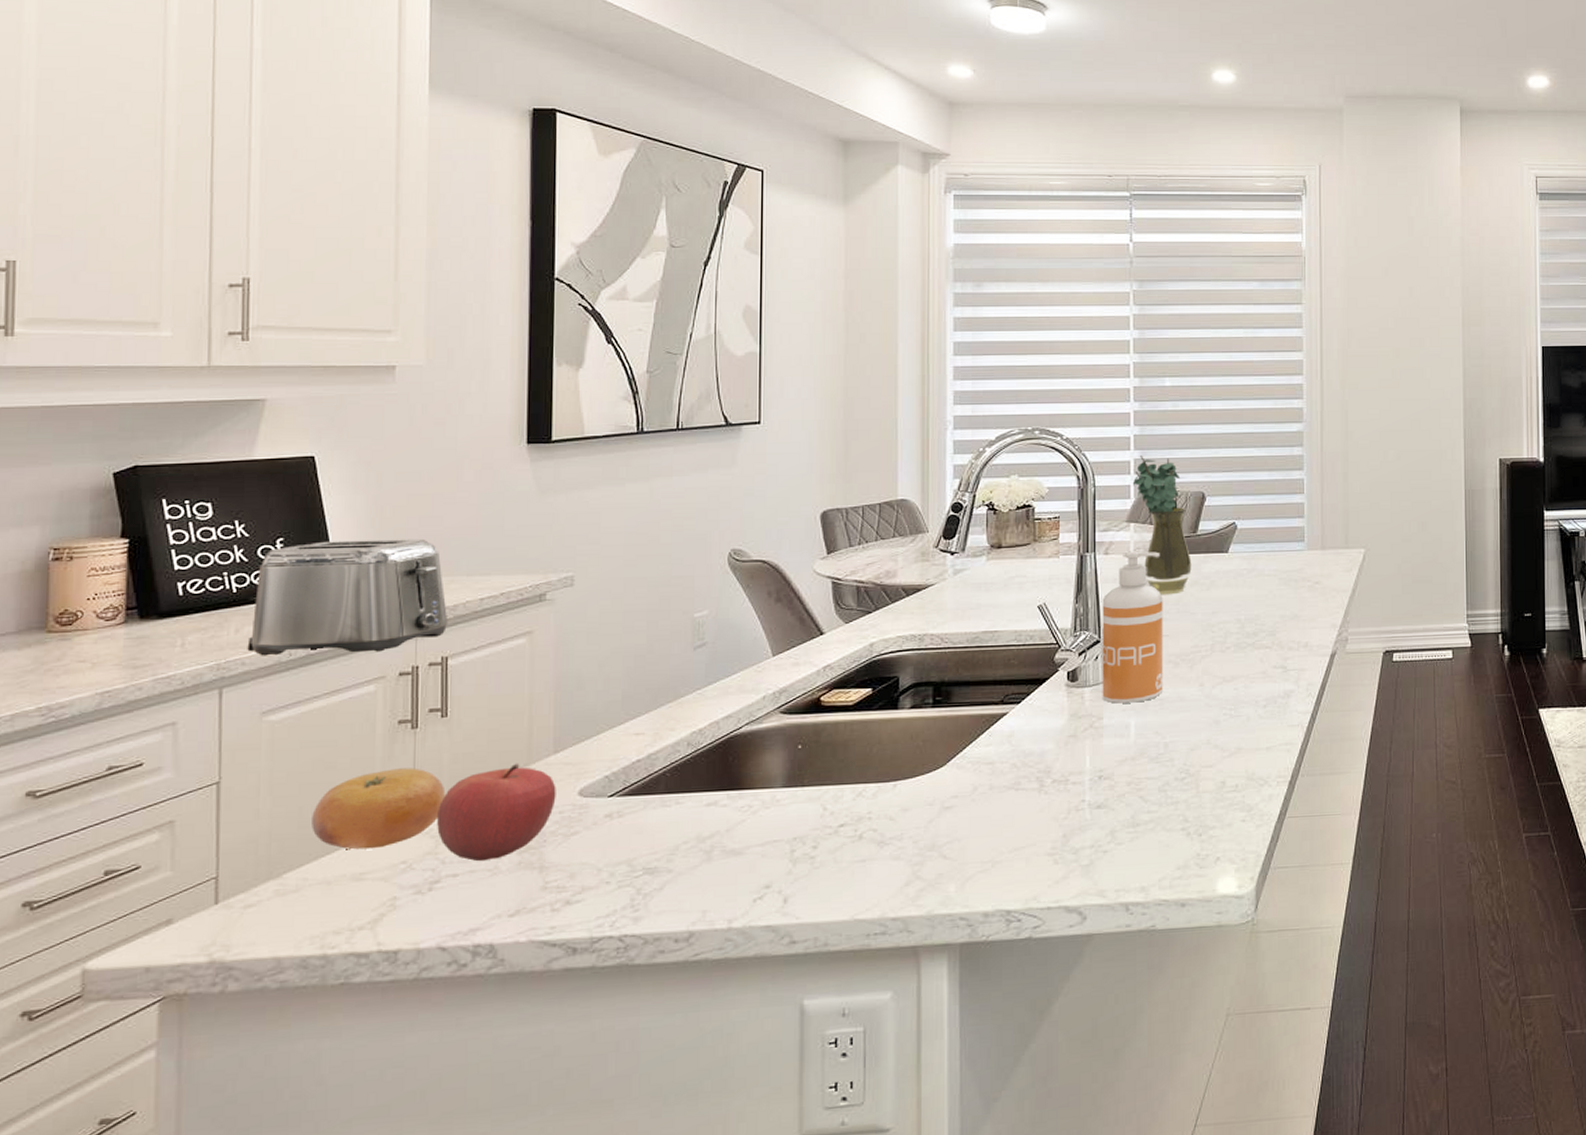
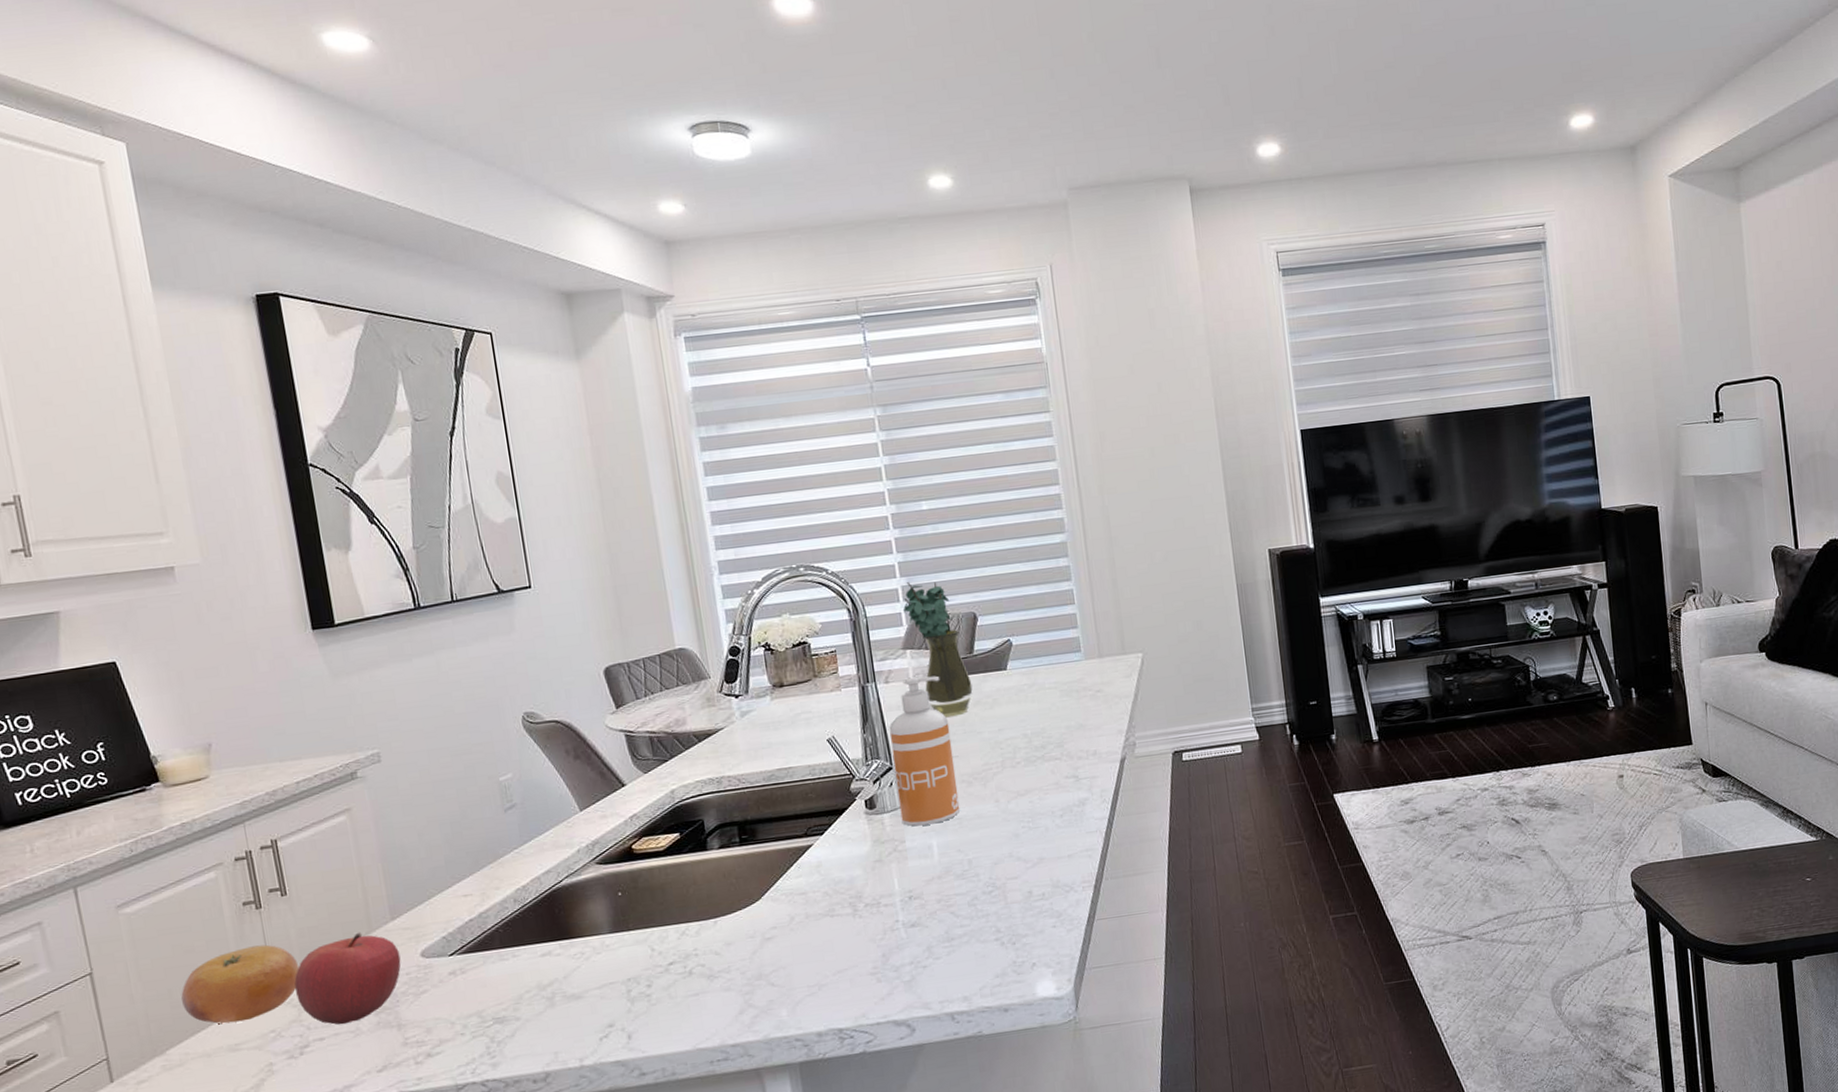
toaster: present [247,538,448,656] -> none [86,730,271,855]

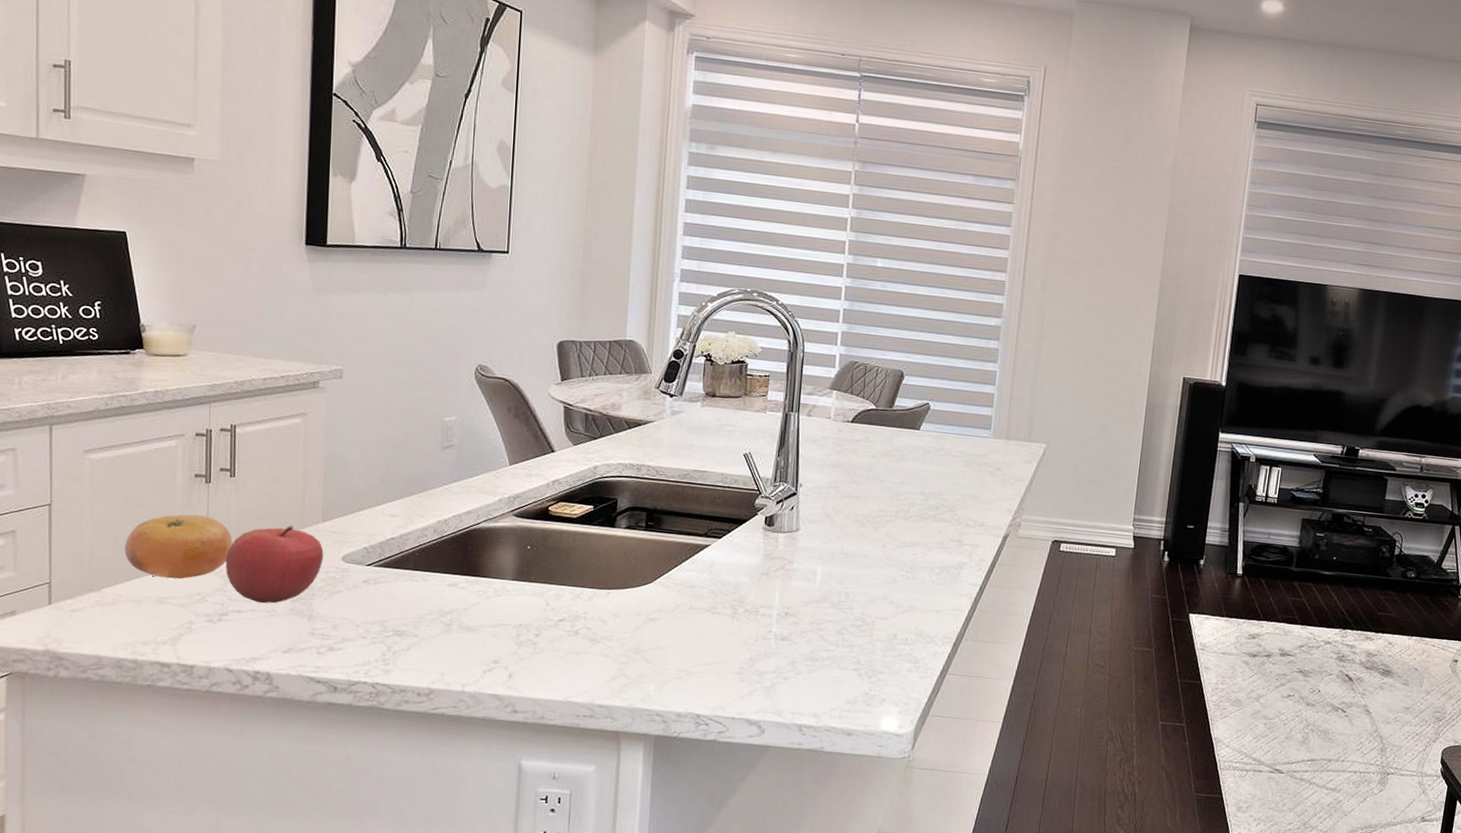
soap dispenser: present [889,676,961,827] -> none [794,416,858,554]
vase: present [903,582,973,718] -> none [838,329,886,462]

